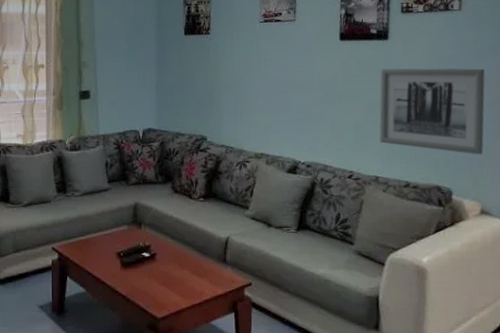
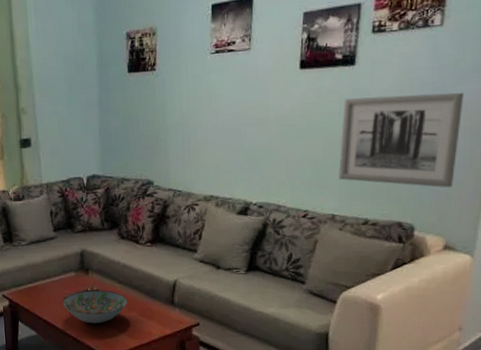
decorative bowl: none [113,245,180,281] -> present [62,290,128,323]

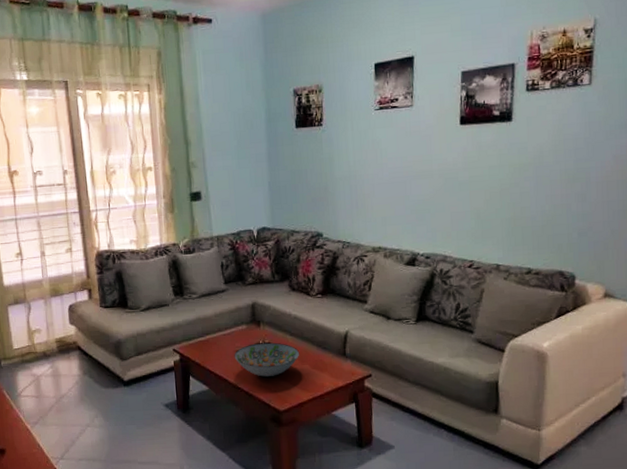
wall art: present [339,92,464,188] -> none [501,147,614,238]

